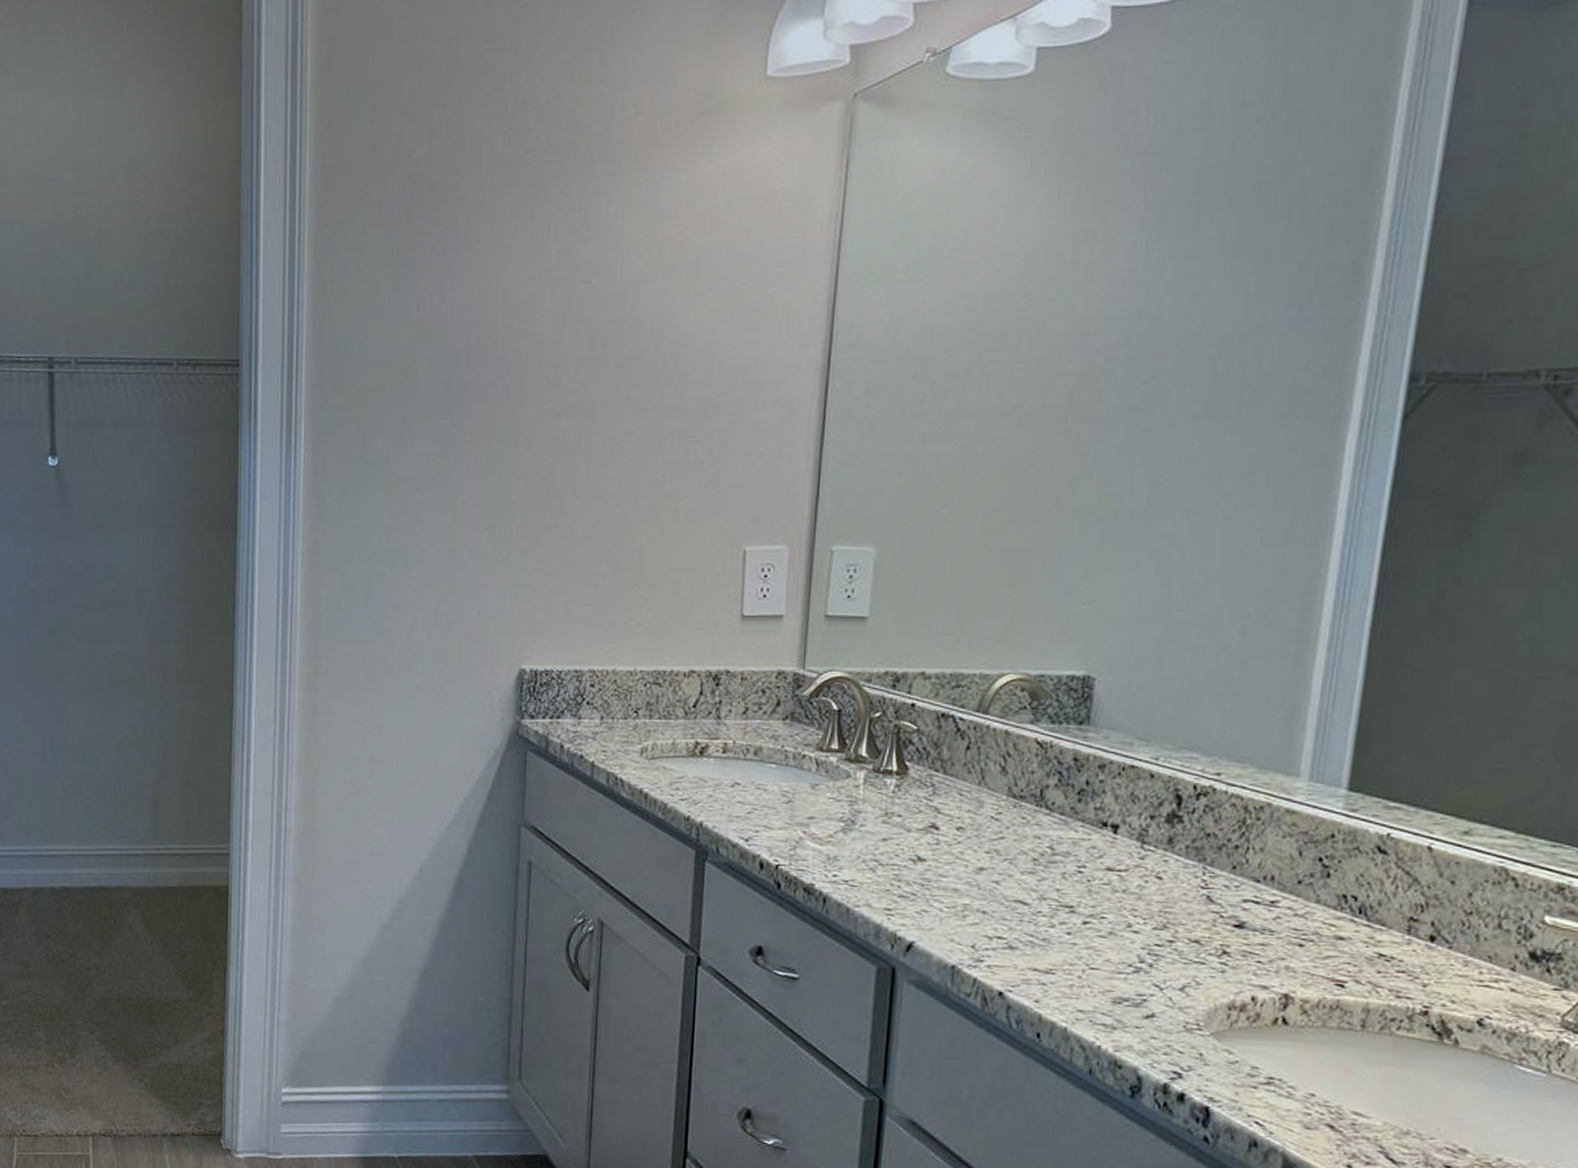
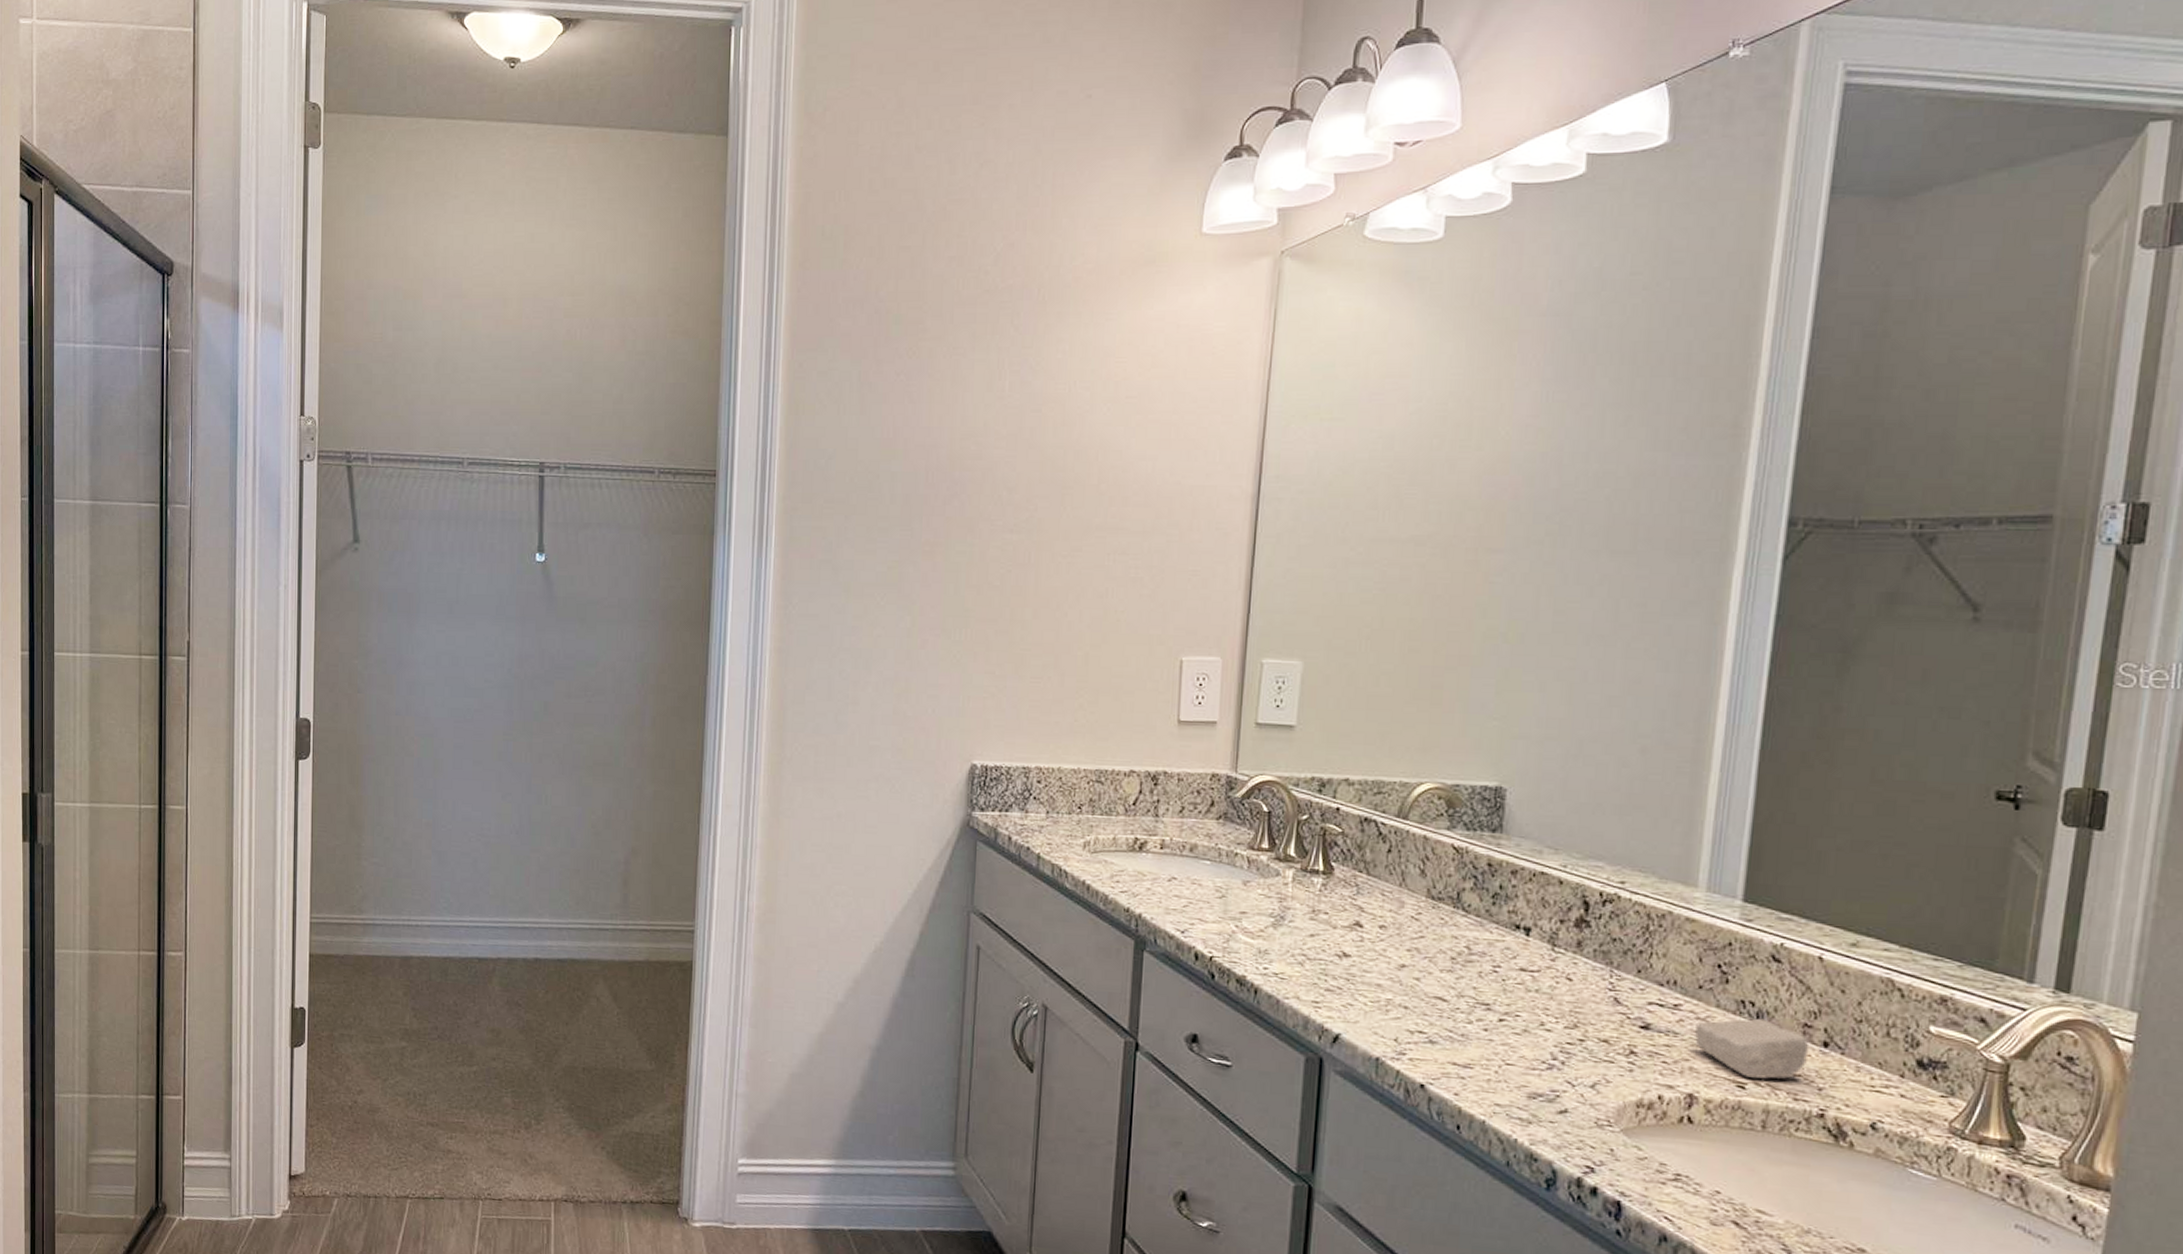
soap bar: none [1292,913,1414,976] -> present [1695,1018,1809,1079]

